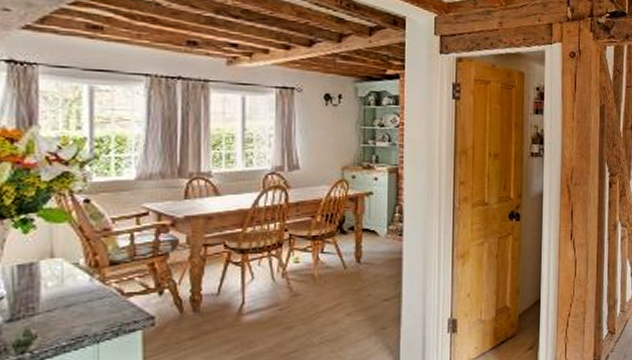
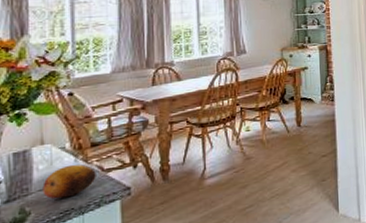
fruit: none [51,284,115,323] -> present [42,164,96,199]

